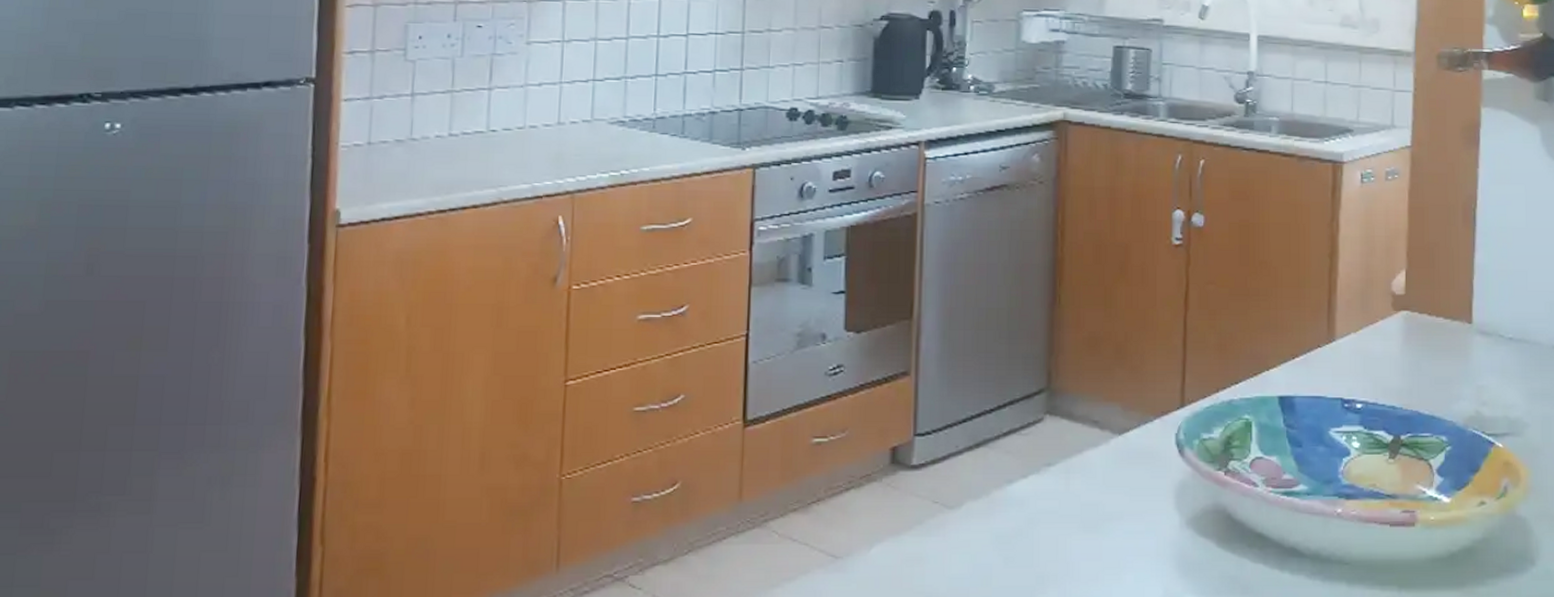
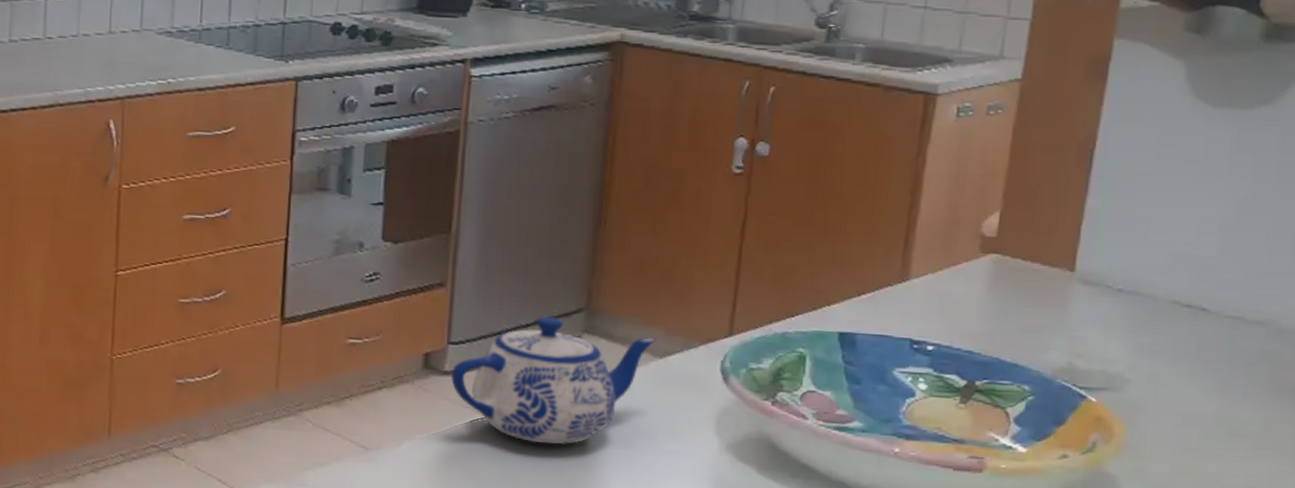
teapot: none [918,399,1115,535] -> present [450,316,657,445]

